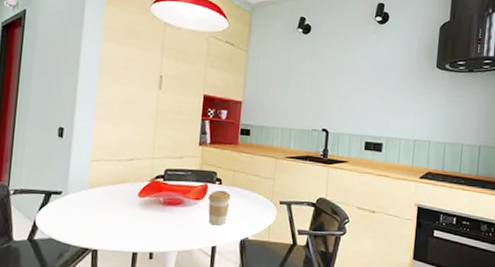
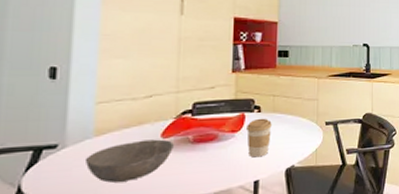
bowl: none [80,196,148,230] -> present [84,139,174,183]

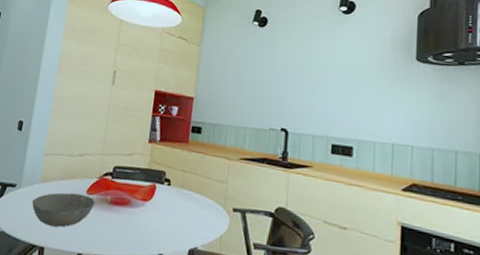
coffee cup: present [247,118,272,158] -> none [155,191,180,231]

